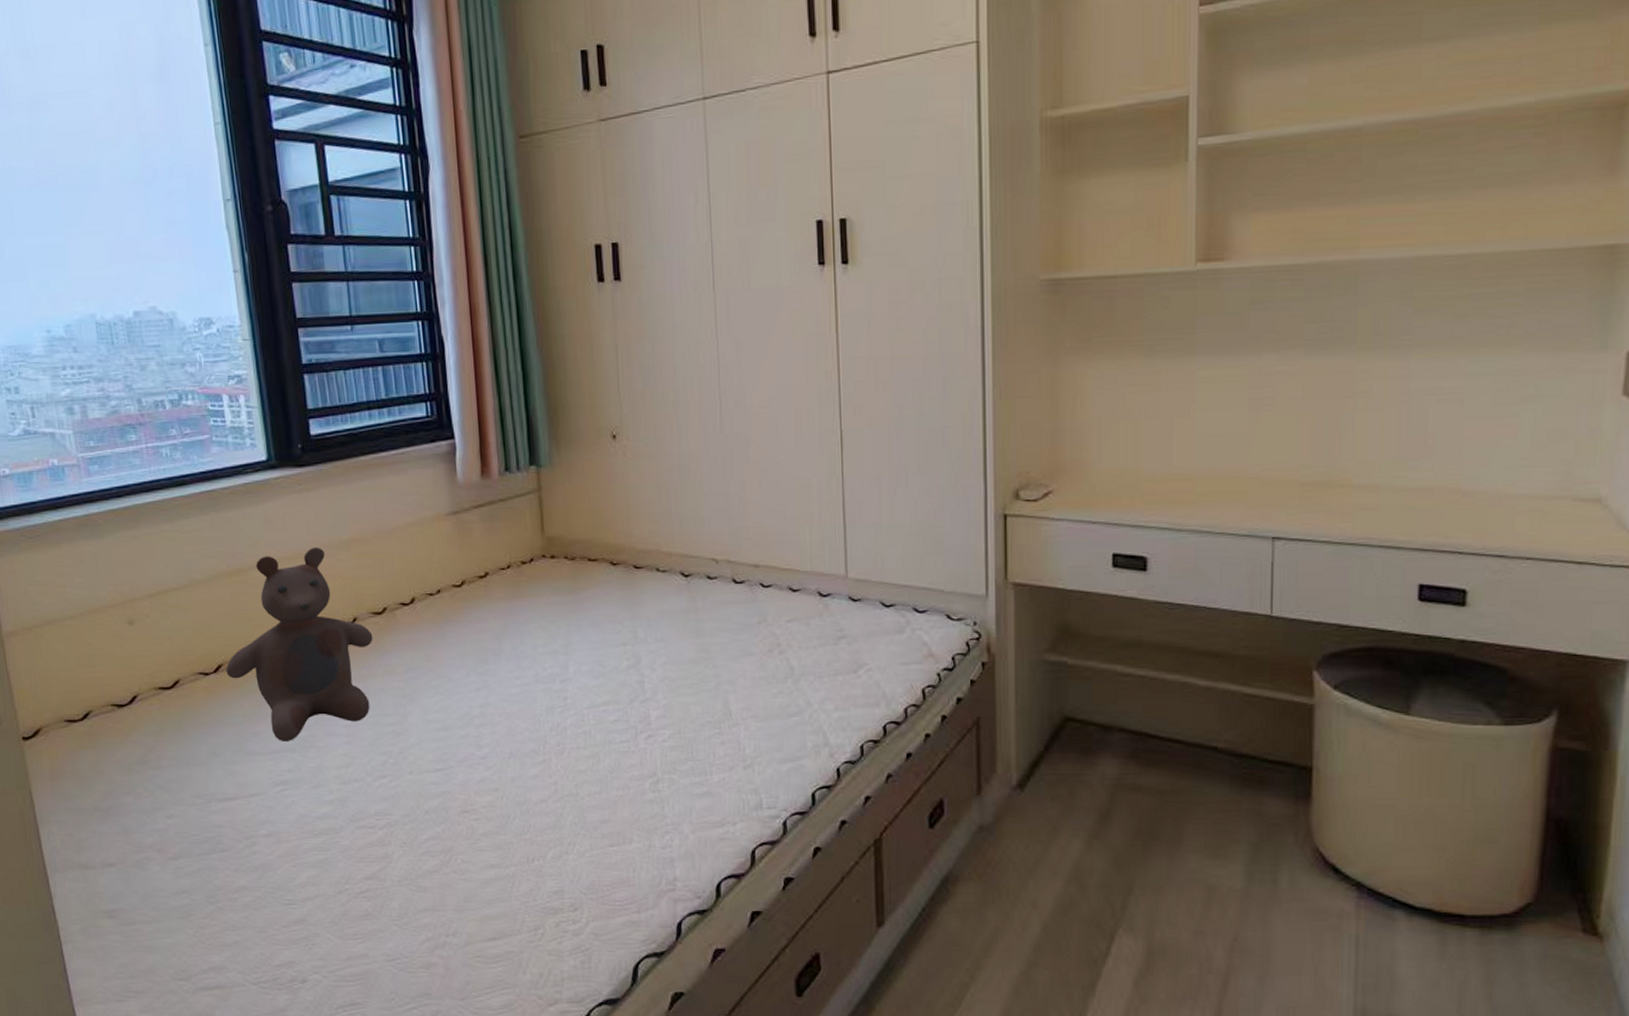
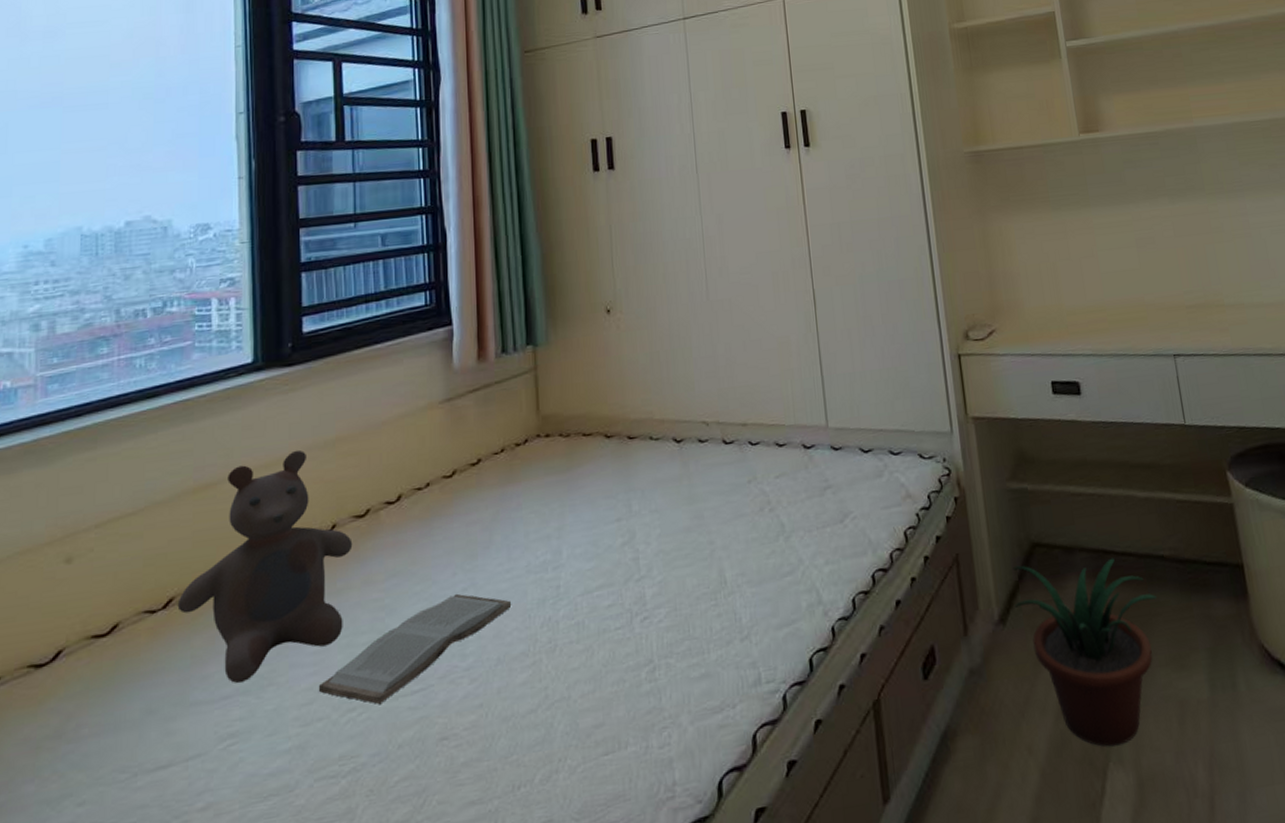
book: none [352,692,522,775] -> present [318,593,512,704]
potted plant: none [1036,737,1201,915] -> present [1013,557,1157,747]

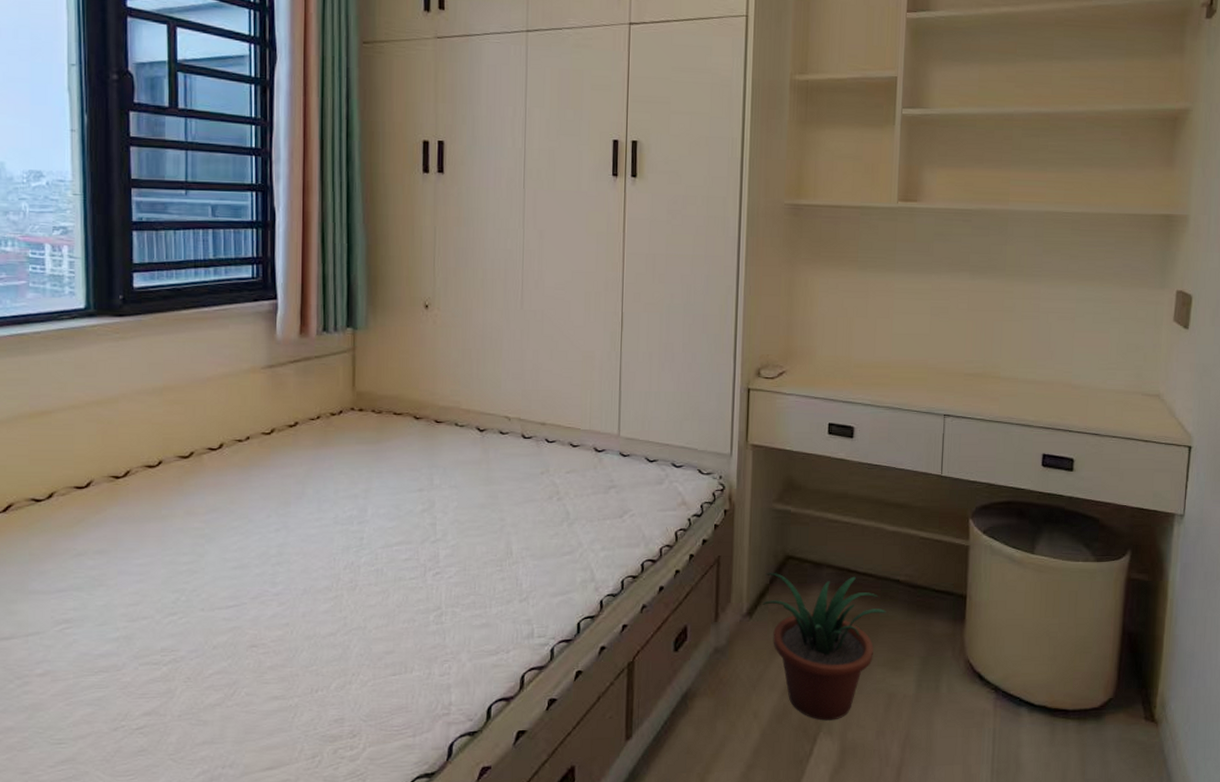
bear: present [177,449,353,683] -> none [16,392,177,580]
book: present [318,593,512,704] -> none [143,532,319,612]

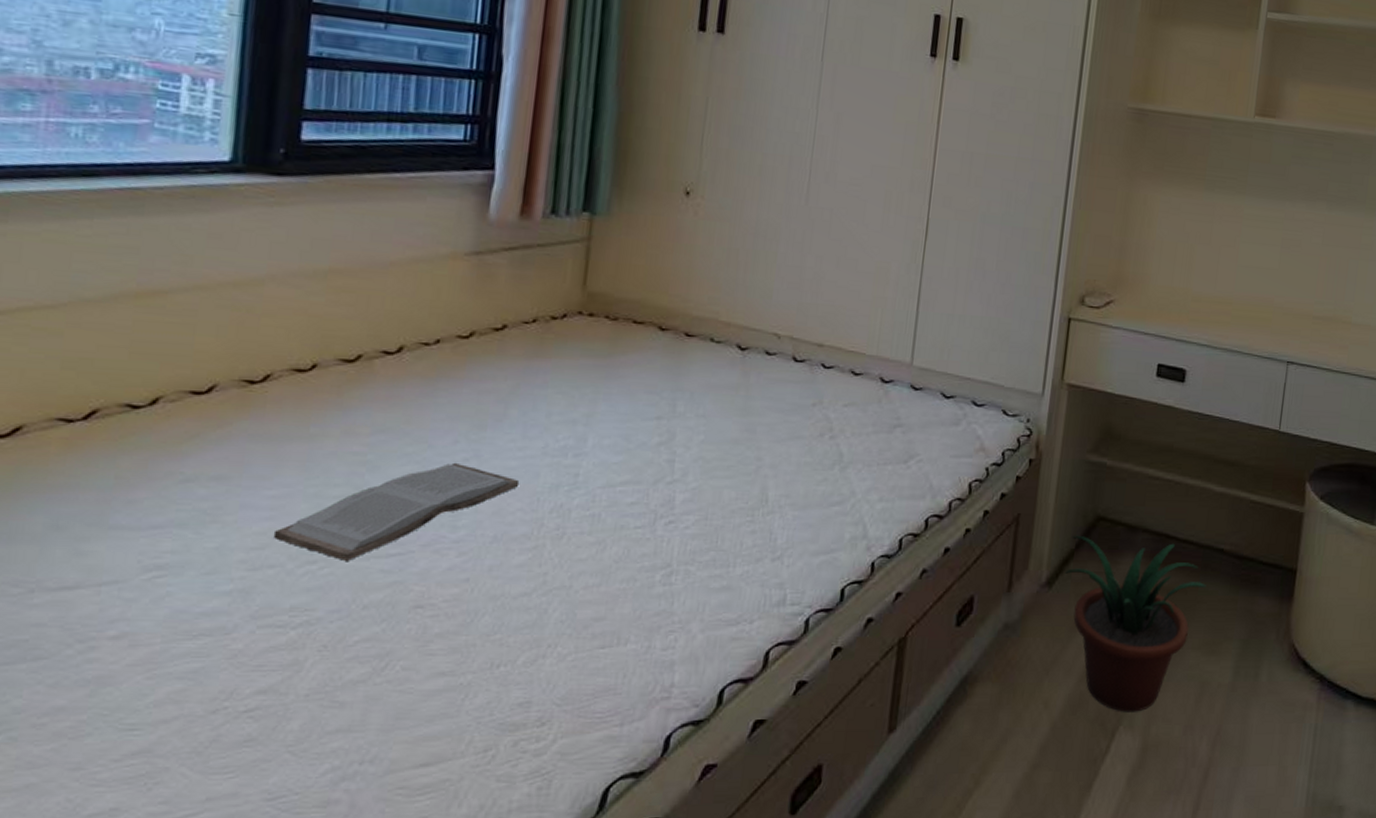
book: none [143,532,319,612] -> present [273,462,520,561]

